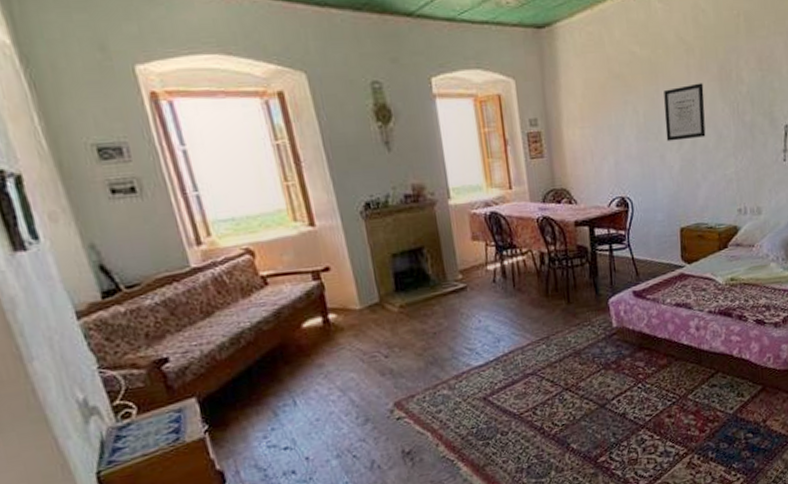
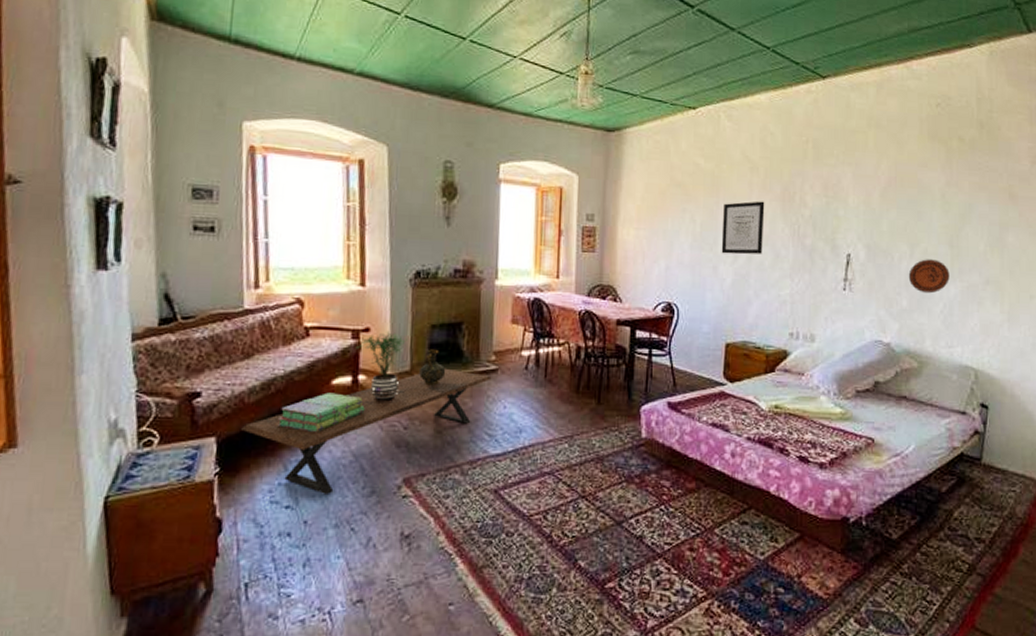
coffee table: none [220,293,462,432] -> present [241,368,492,496]
stack of books: none [256,335,343,377] -> present [278,392,365,433]
potted plant: none [320,266,372,338] -> present [356,331,408,403]
ceramic jug: none [389,277,416,314] -> present [419,349,446,386]

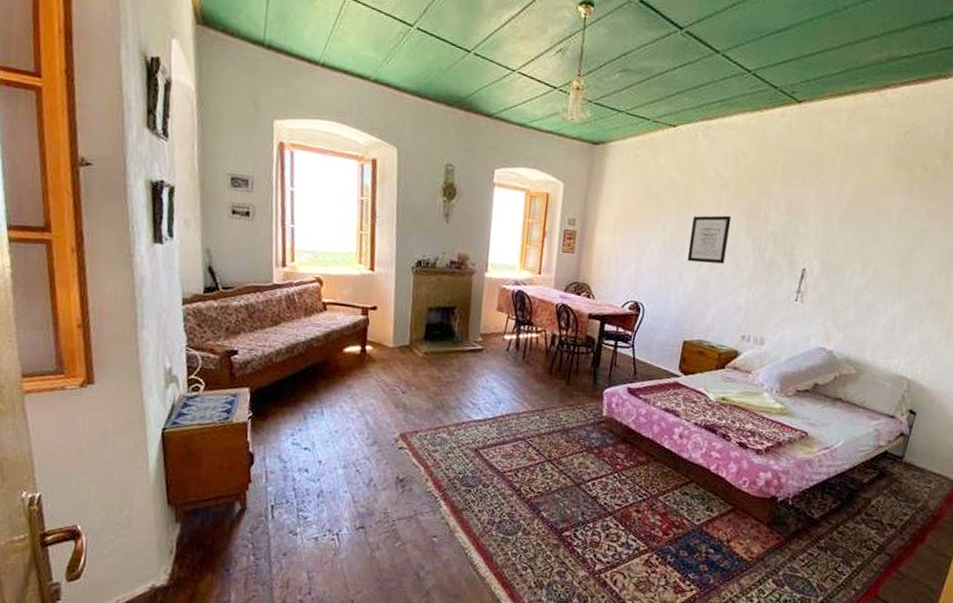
coffee table: present [241,368,492,496] -> none [270,345,478,442]
stack of books: present [278,392,365,433] -> none [300,358,371,391]
potted plant: present [356,331,408,403] -> none [365,310,408,371]
ceramic jug: present [419,349,446,386] -> none [417,328,440,359]
decorative plate: present [908,259,950,294] -> none [857,277,897,310]

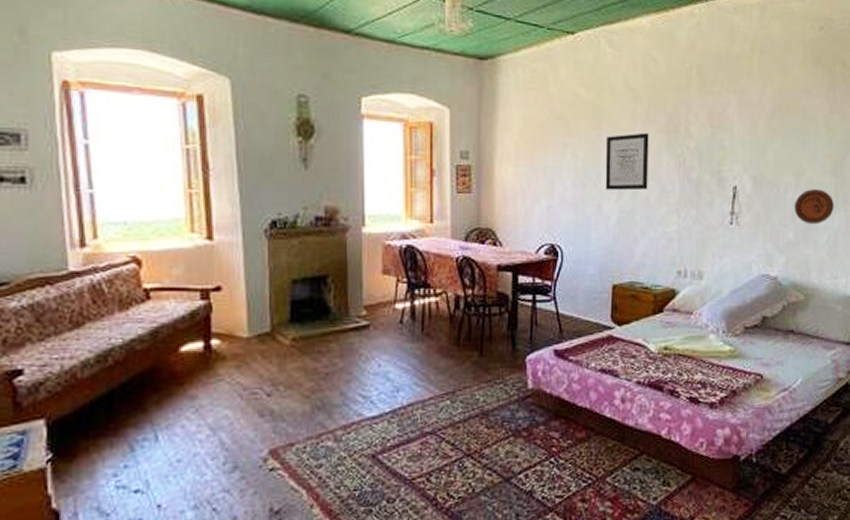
decorative plate: none [857,277,897,310] -> present [794,189,834,225]

